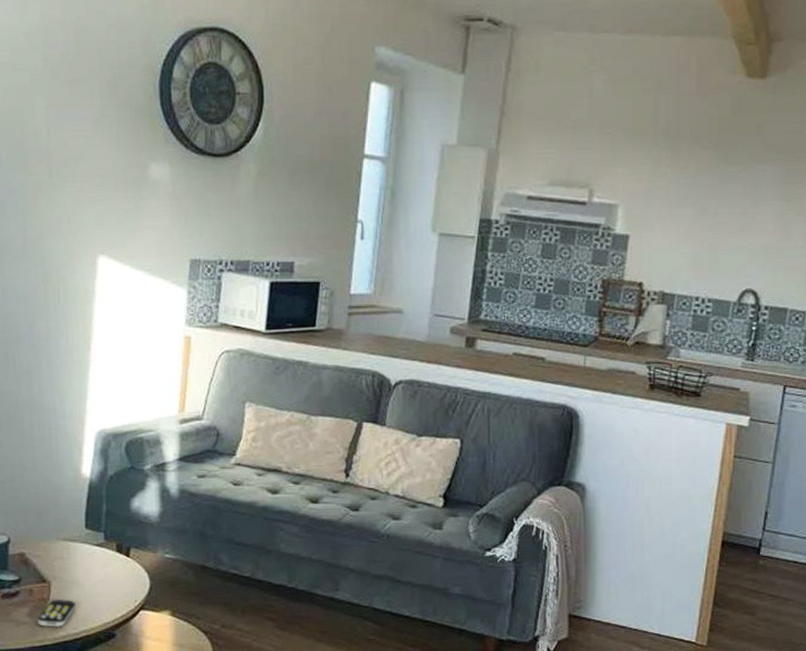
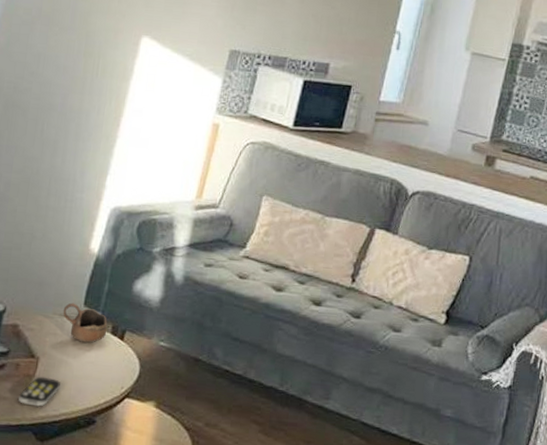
cup: none [66,526,112,563] -> present [63,302,108,343]

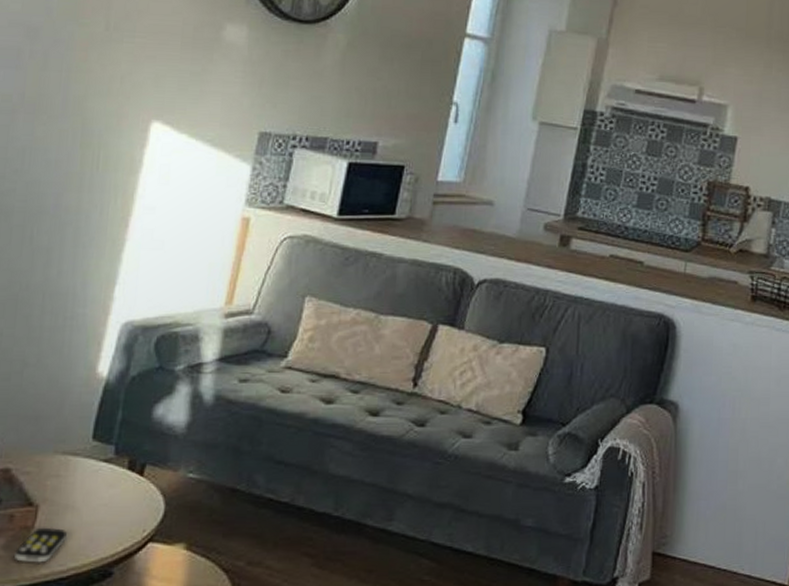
cup: present [63,302,108,343] -> none [66,437,123,482]

